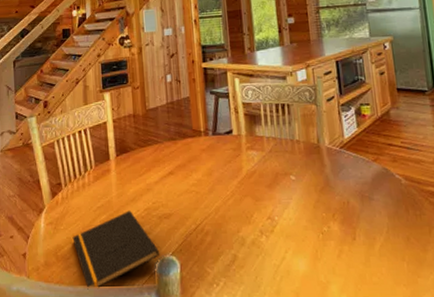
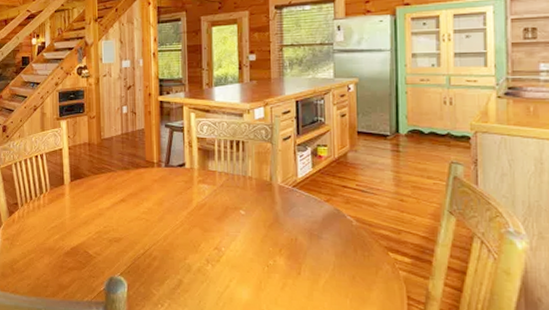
notepad: present [72,210,160,290] -> none [27,232,109,301]

